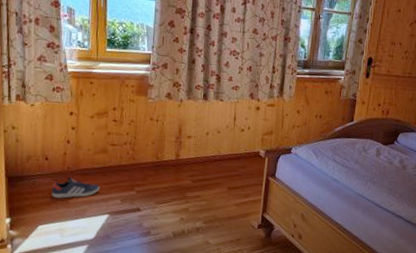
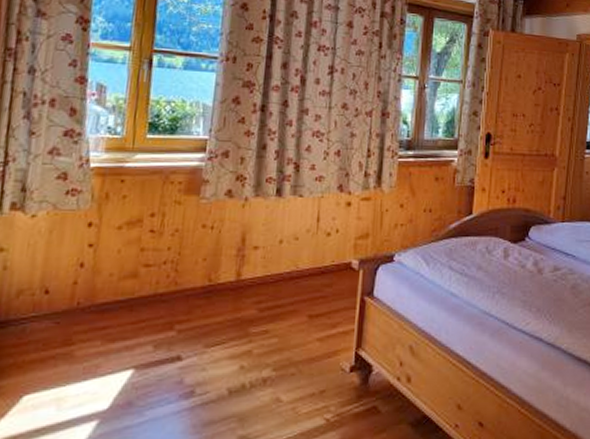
sneaker: present [52,177,100,198] -> none [49,317,124,350]

